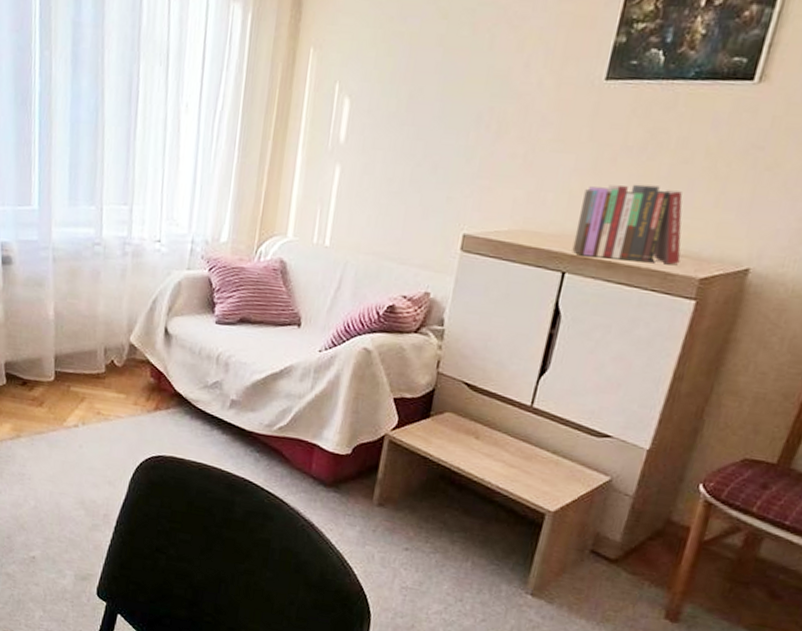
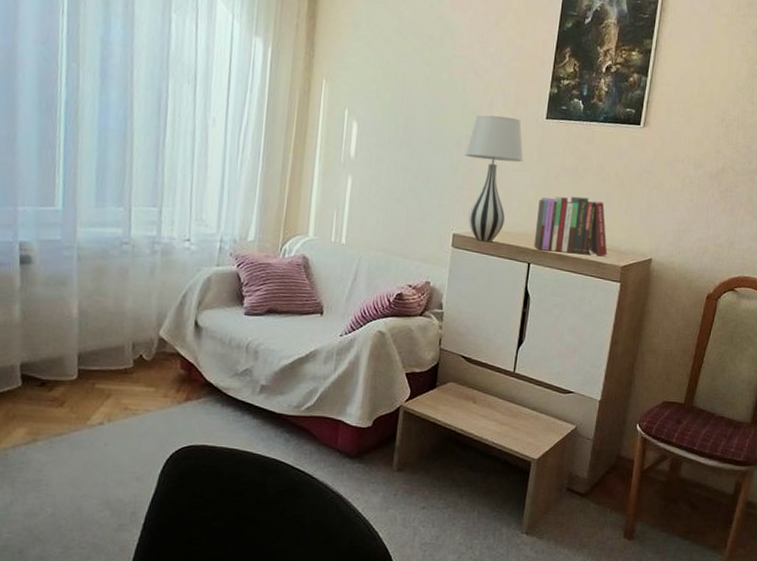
table lamp: none [484,79,568,245] -> present [464,115,523,242]

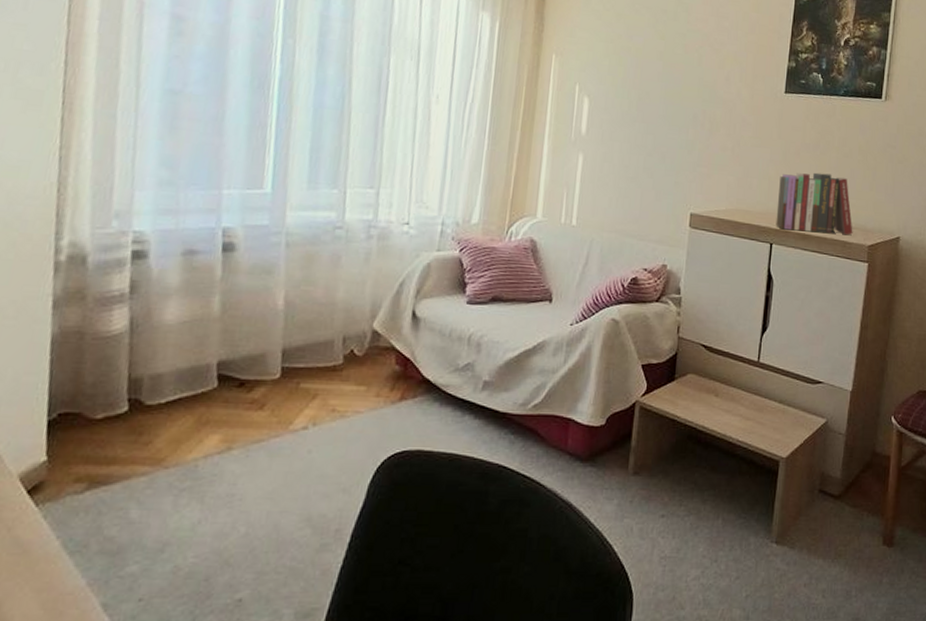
table lamp: present [464,115,523,242] -> none [701,89,762,222]

